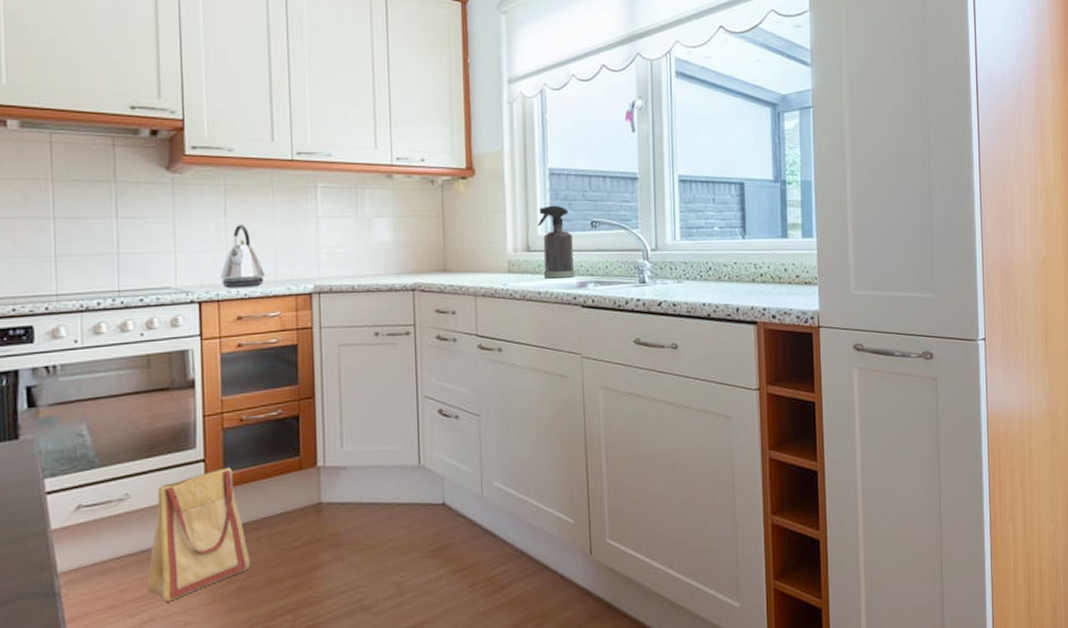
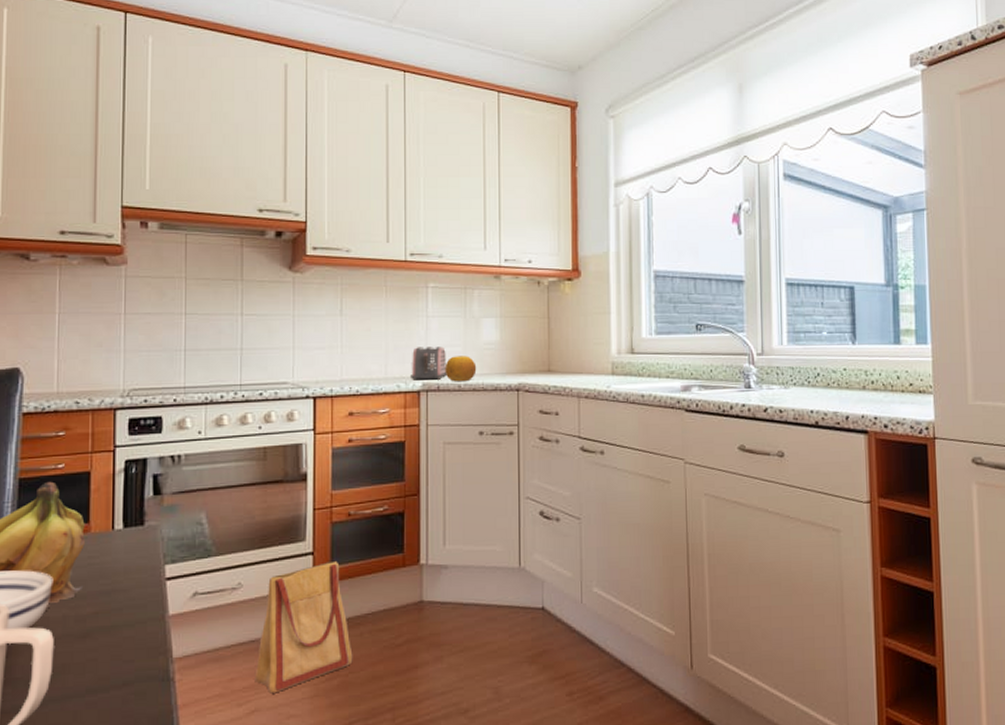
kettle: present [220,224,266,289] -> none [334,322,377,385]
toaster: none [302,247,340,282] -> present [411,346,447,380]
fruit: none [337,256,370,283] -> present [445,356,477,382]
spray bottle: present [537,205,575,279] -> none [642,307,679,382]

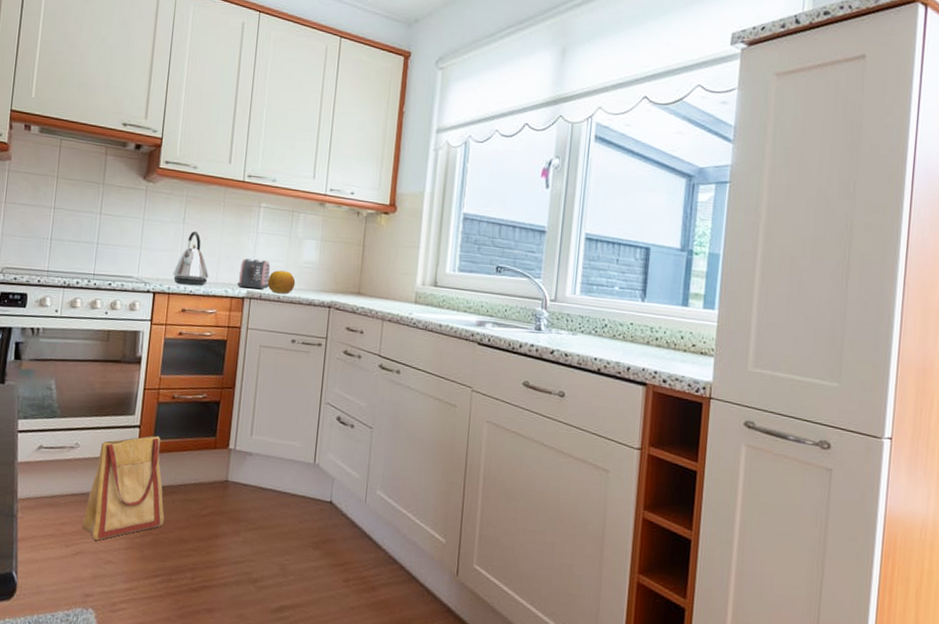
kettle: none [334,322,377,385] -> present [172,230,209,287]

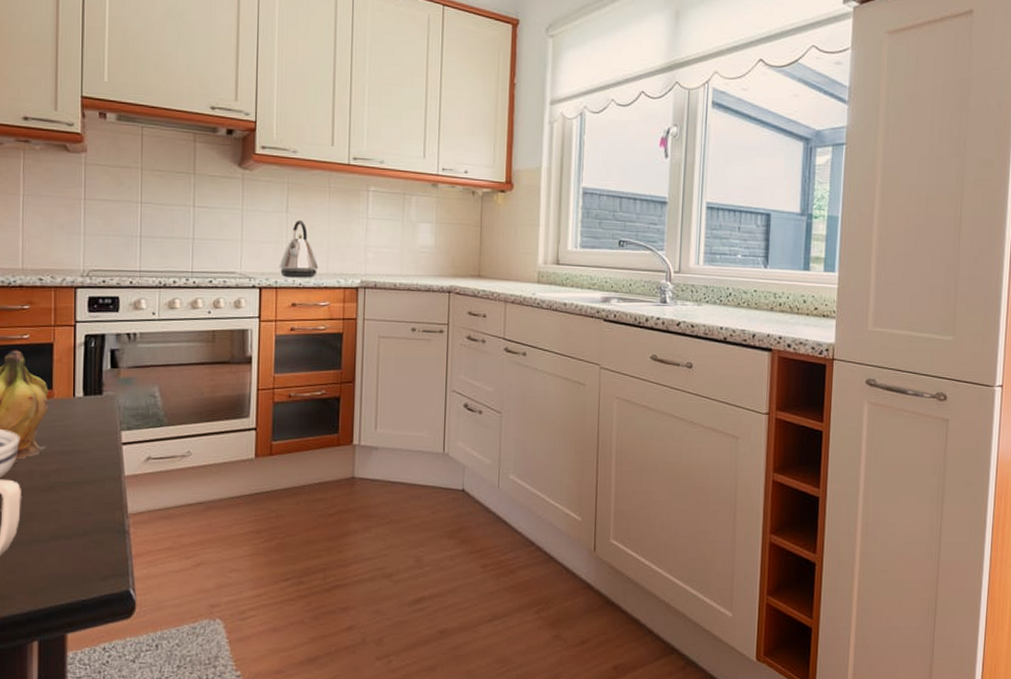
shopping bag: present [81,435,165,541] -> none [201,436,290,550]
toaster: present [237,259,270,290] -> none [350,246,384,278]
fruit: present [267,270,296,295] -> none [382,257,412,282]

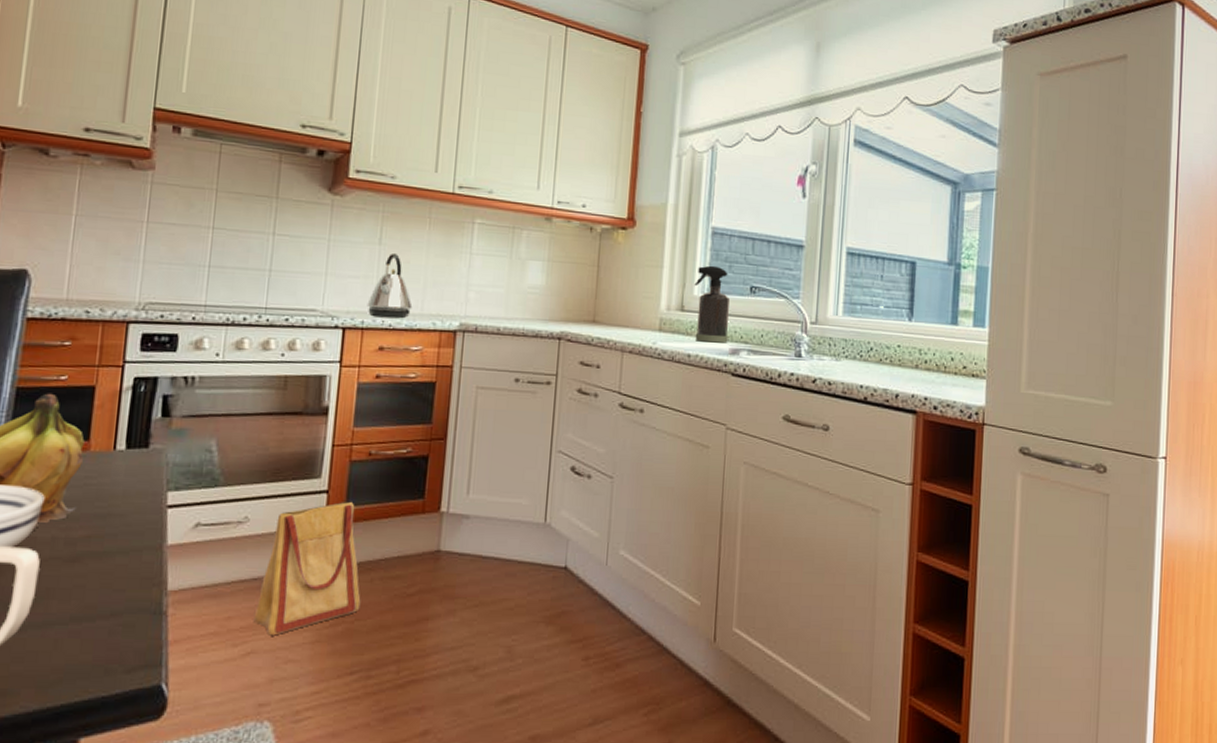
shopping bag: none [201,436,290,550] -> present [253,501,361,636]
spray bottle: none [568,222,600,292] -> present [694,265,730,343]

